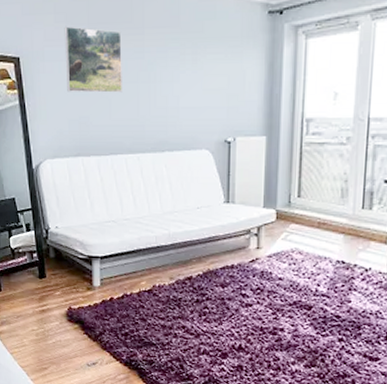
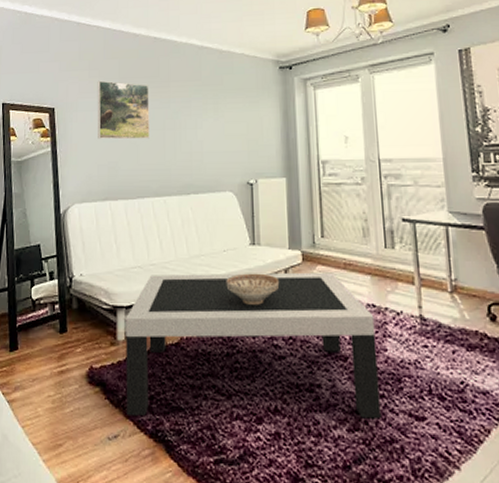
coffee table: none [101,228,342,358] -> present [126,272,381,419]
decorative bowl: none [198,229,252,259] -> present [226,273,280,305]

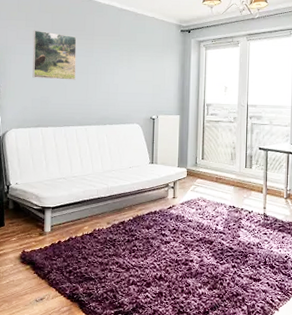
coffee table: present [126,272,381,419] -> none [50,183,233,285]
decorative bowl: present [226,273,280,305] -> none [130,184,170,206]

